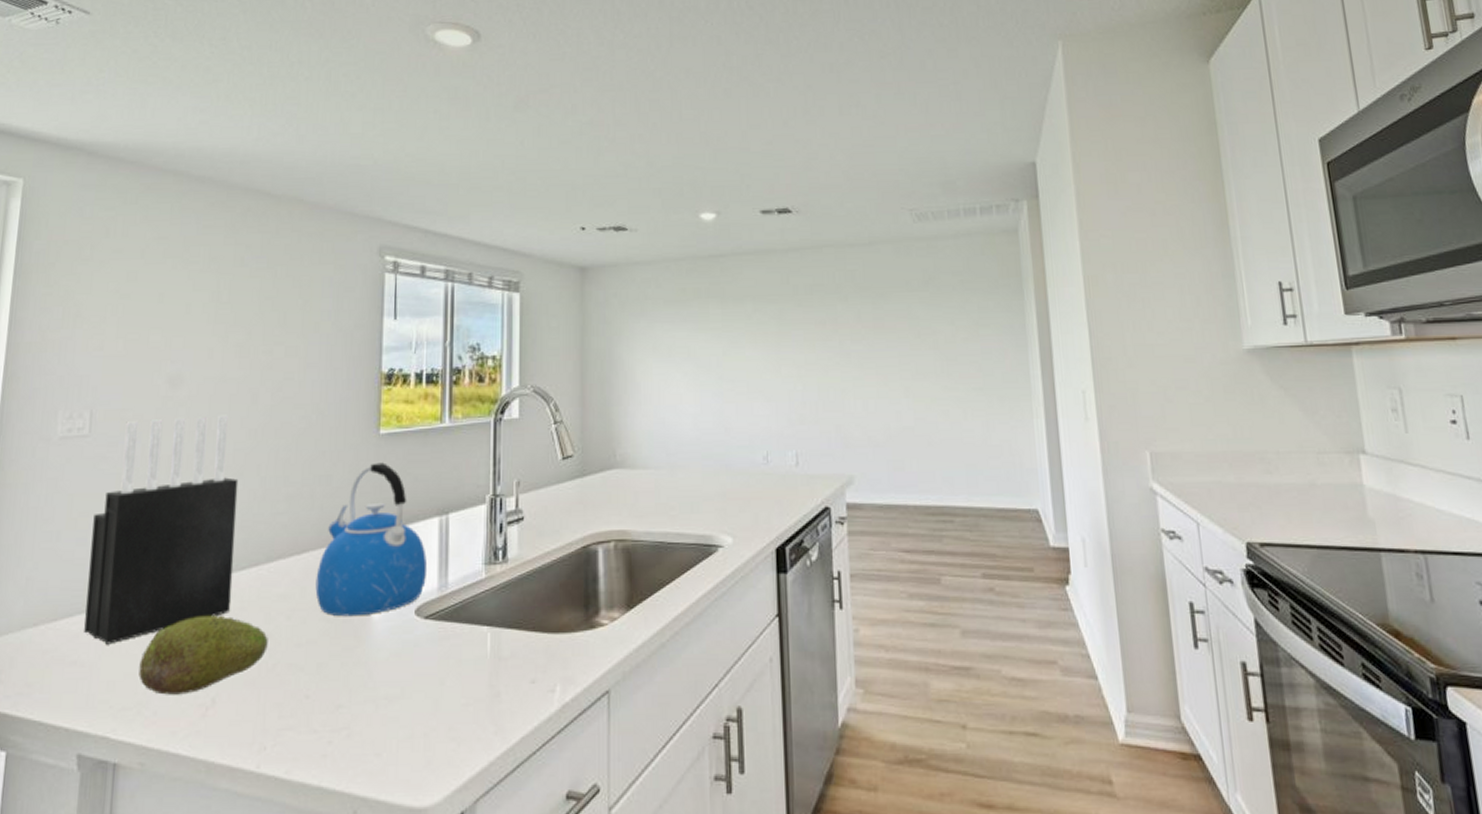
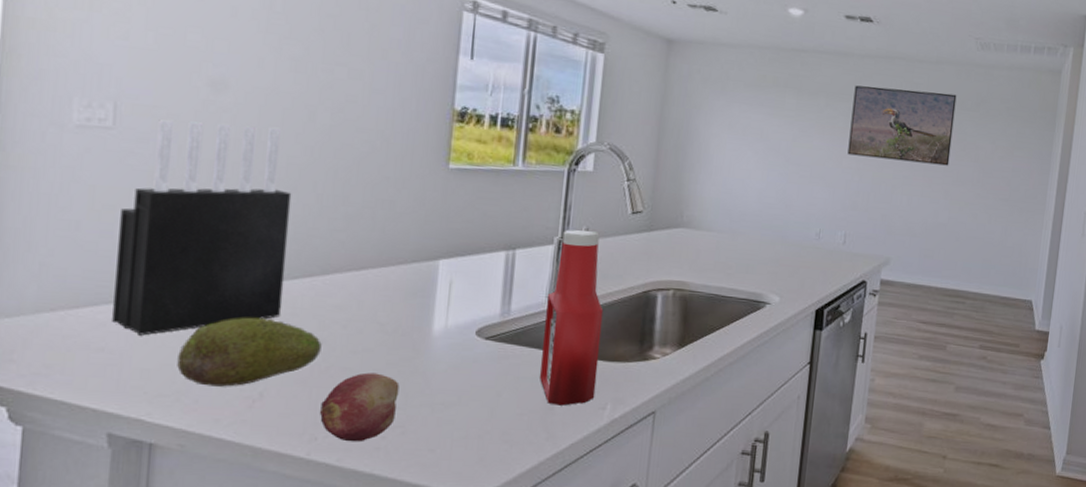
fruit: none [267,667,343,750] -> present [319,372,400,442]
kettle: present [315,462,428,617] -> none [373,194,491,332]
ketchup bottle: none [483,483,543,691] -> present [540,229,604,406]
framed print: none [782,275,904,362] -> present [847,85,957,166]

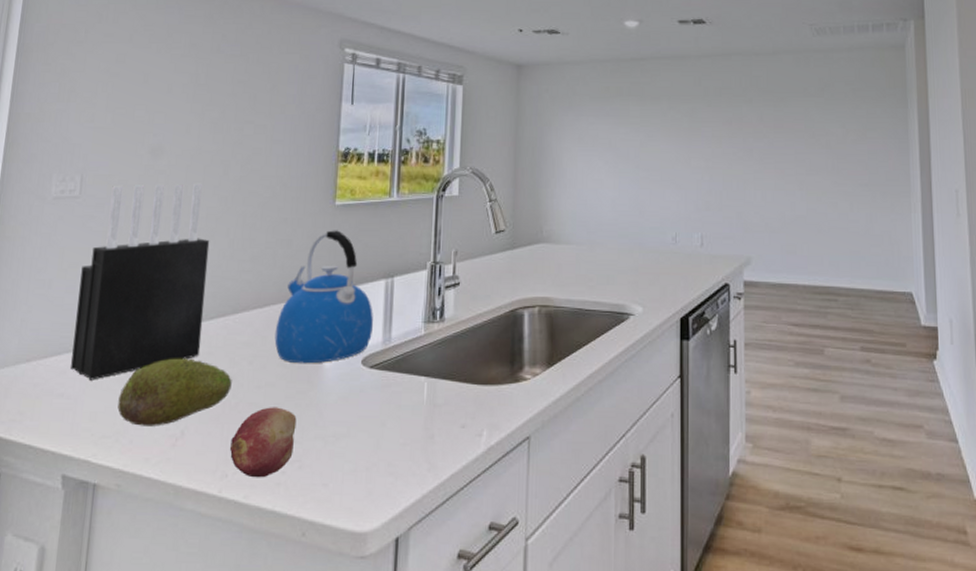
kettle: none [373,194,491,332] -> present [274,230,374,364]
ketchup bottle: present [540,229,604,406] -> none [420,253,475,434]
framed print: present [847,85,957,166] -> none [695,82,800,156]

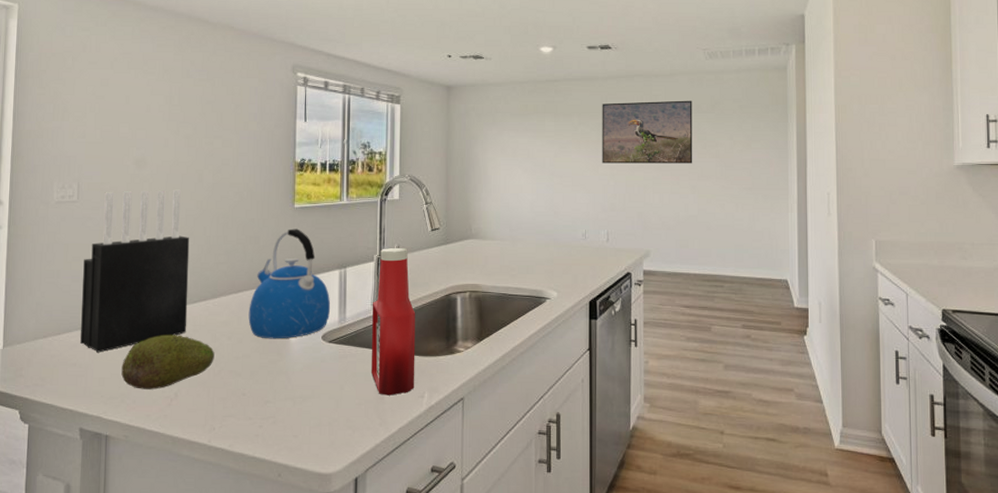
fruit: present [229,407,297,478] -> none [215,374,270,431]
ketchup bottle: none [420,253,475,434] -> present [372,247,416,396]
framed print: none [695,82,800,156] -> present [602,100,693,164]

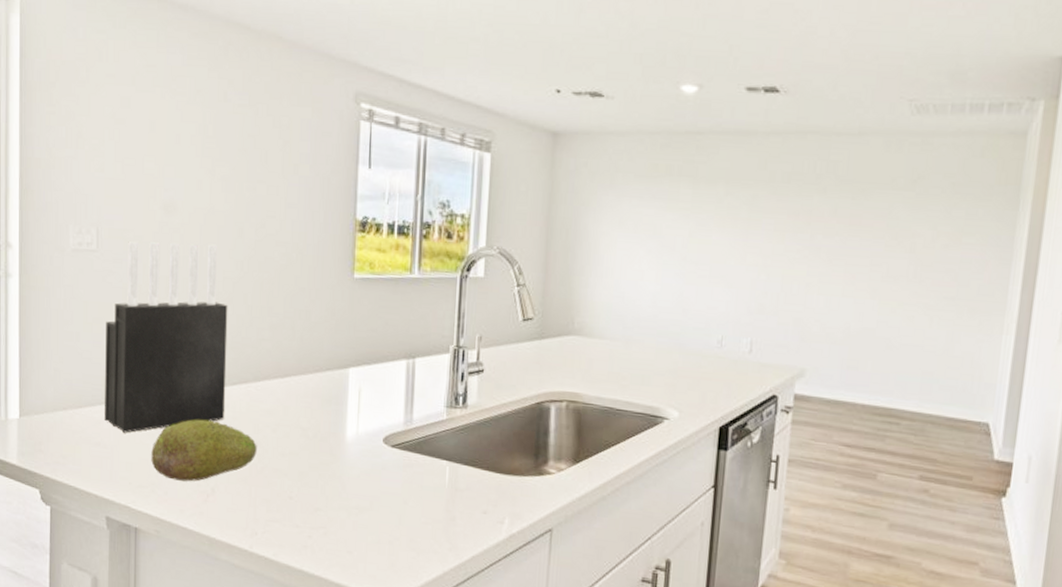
kettle: present [248,229,331,339] -> none [296,304,395,438]
ketchup bottle: present [372,247,416,396] -> none [441,338,499,518]
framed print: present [602,100,693,164] -> none [752,168,886,259]

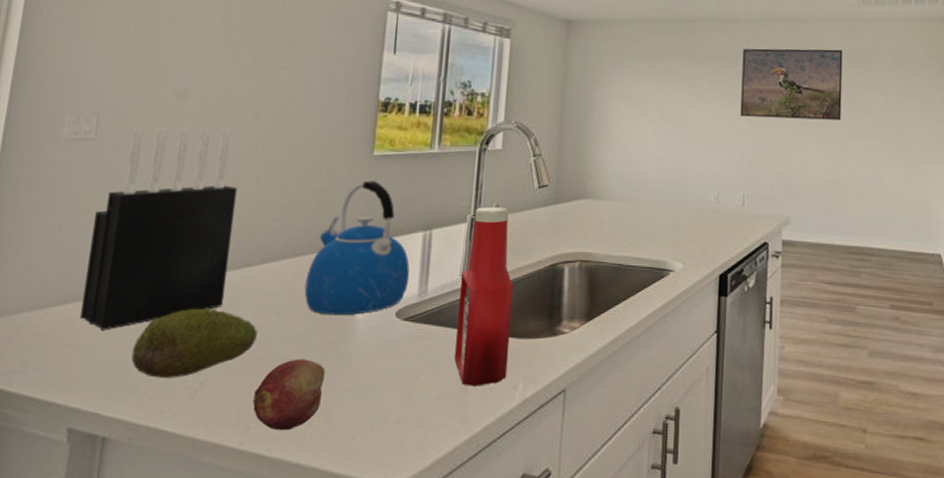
fruit: none [257,474,321,540] -> present [252,359,325,431]
kettle: none [296,304,395,438] -> present [304,180,410,316]
ketchup bottle: none [441,338,499,518] -> present [455,206,514,386]
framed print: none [752,168,886,259] -> present [740,48,843,121]

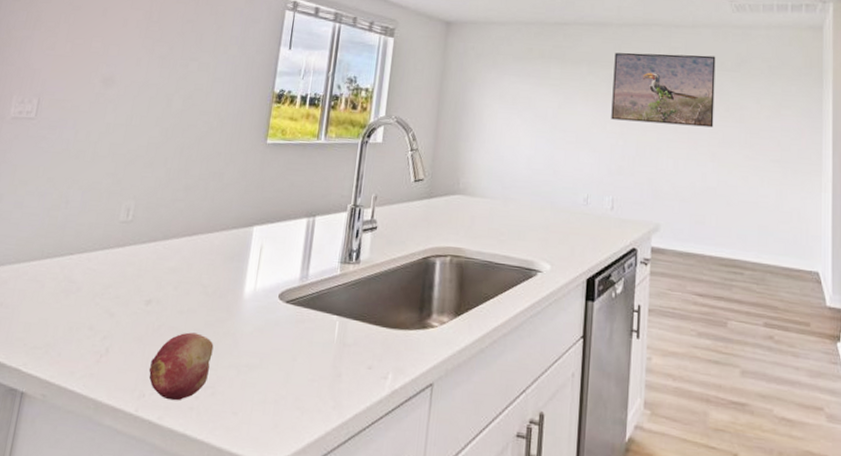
knife block: present [80,128,238,330] -> none [11,110,149,293]
fruit: present [131,308,257,378] -> none [50,277,157,342]
kettle: present [304,180,410,316] -> none [199,167,294,294]
ketchup bottle: present [455,206,514,386] -> none [330,197,388,373]

